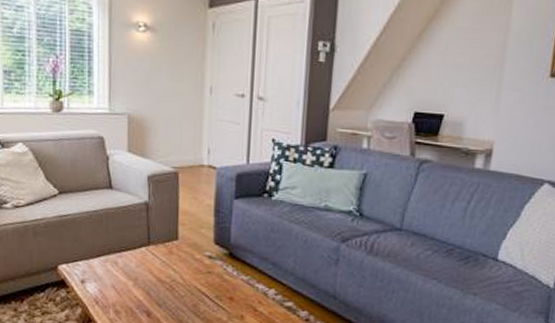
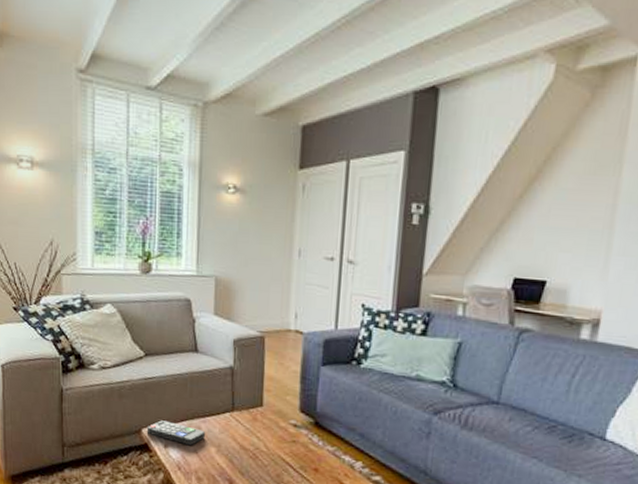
remote control: none [63,256,123,281] -> present [146,420,206,446]

